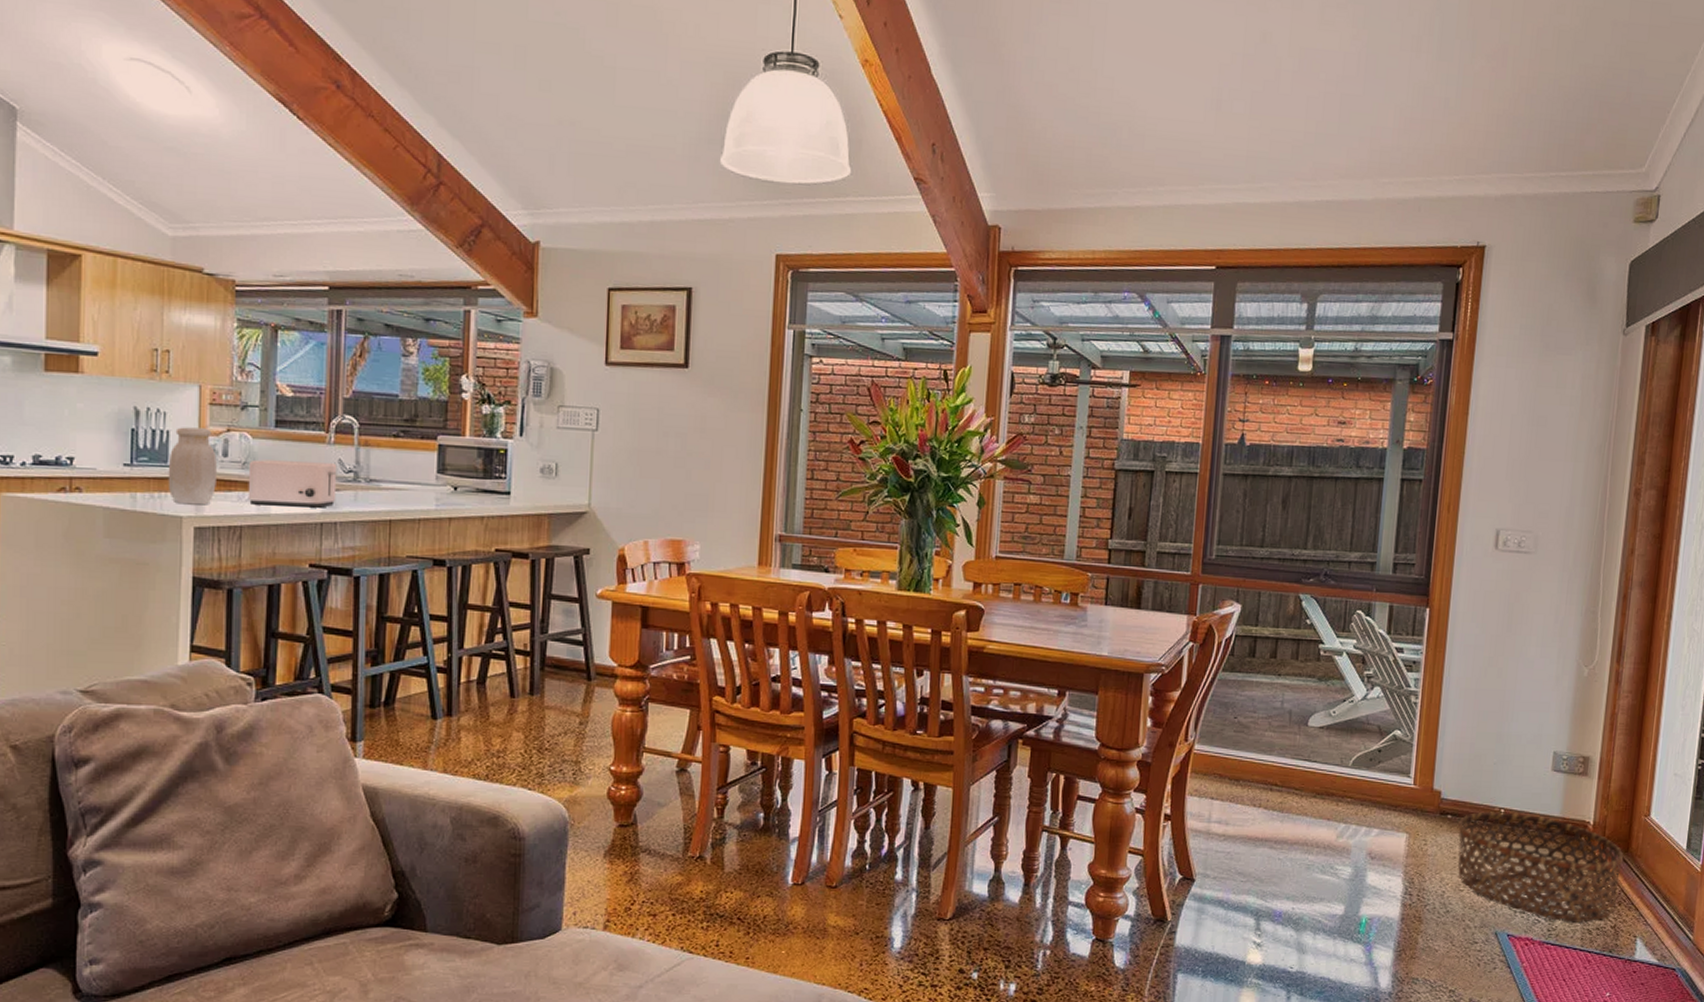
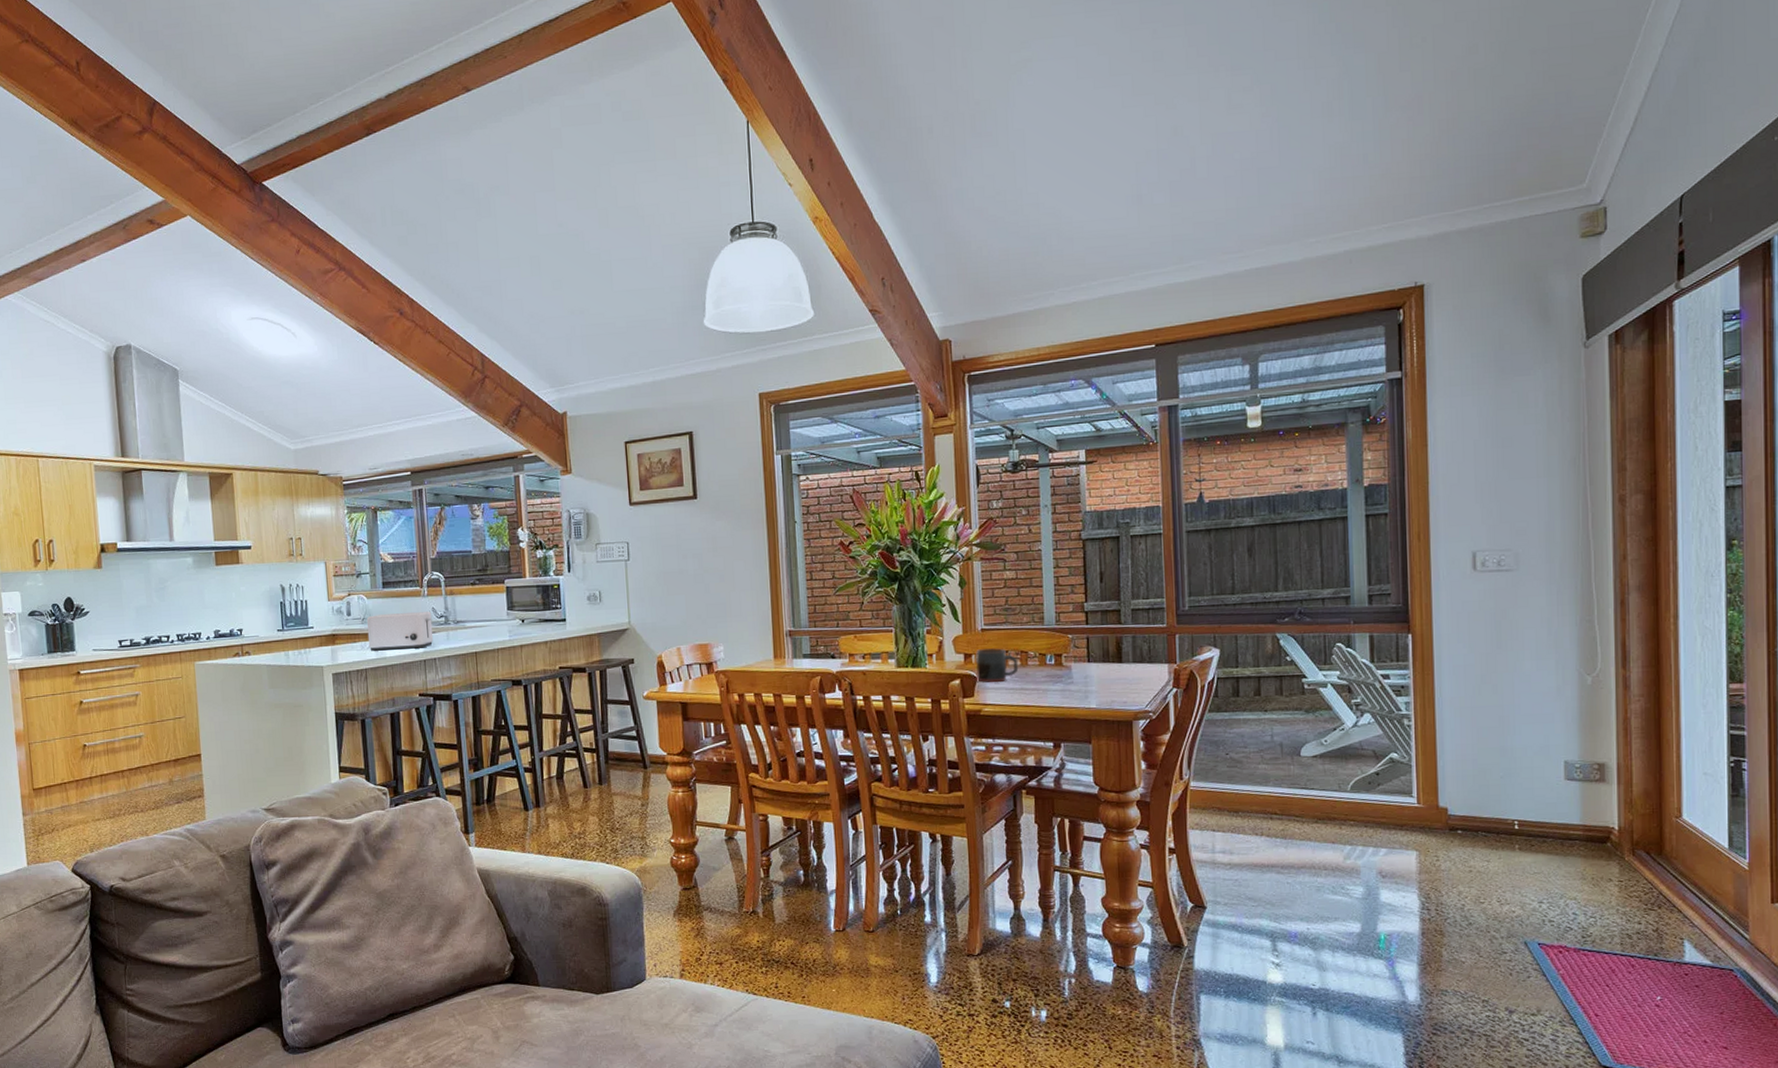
jar: present [167,427,217,506] -> none [308,595,345,657]
mug: none [985,578,1031,618] -> present [976,647,1019,683]
basket: present [1458,811,1623,923] -> none [1470,823,1658,928]

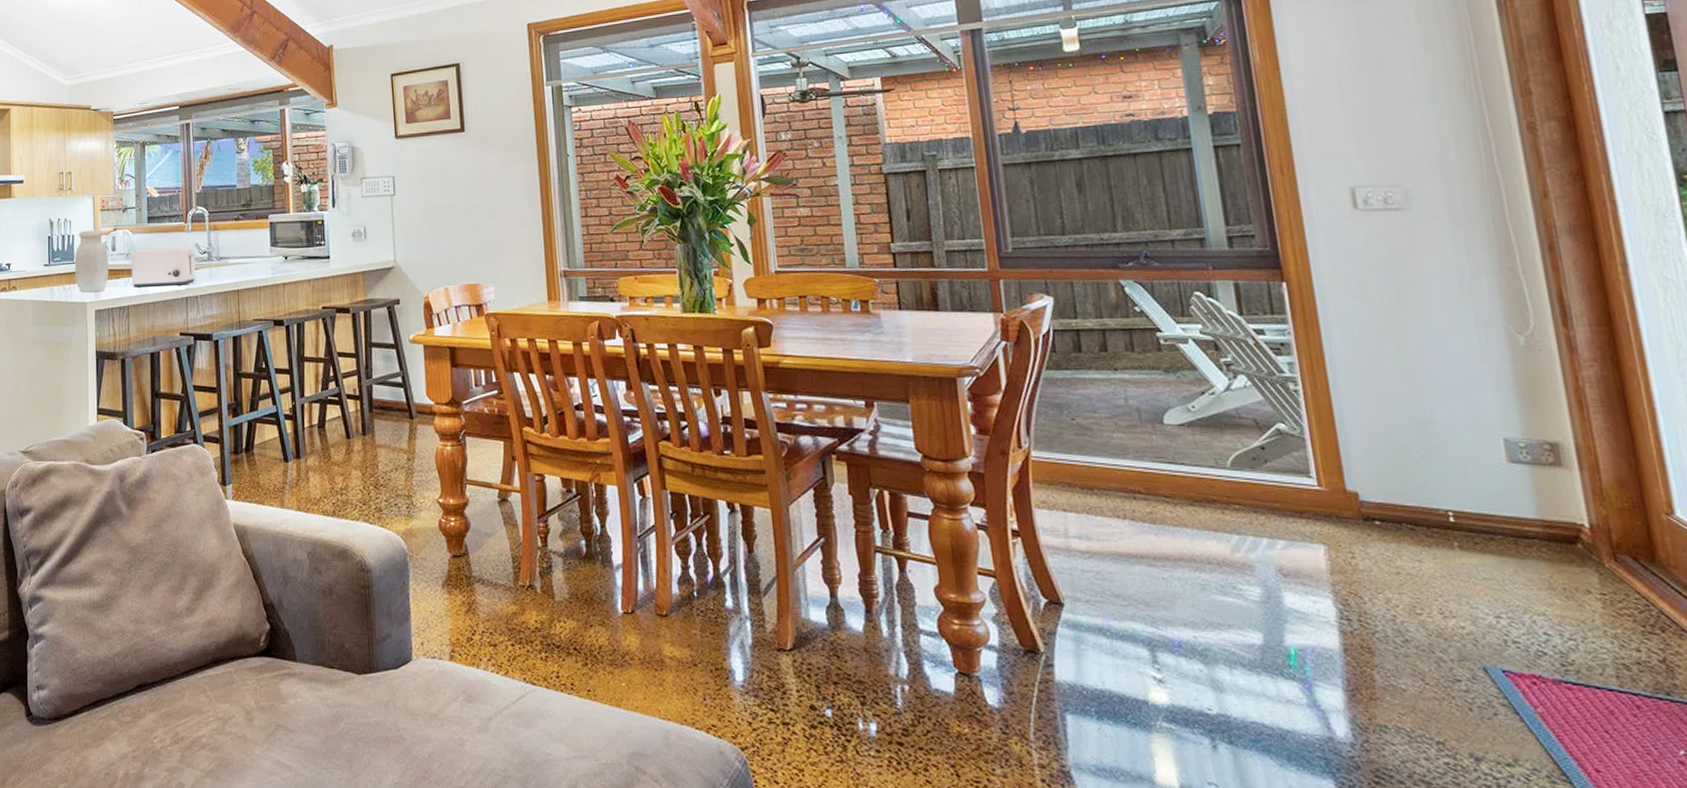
jar: none [308,595,345,657] -> present [74,230,109,293]
mug: present [976,647,1019,683] -> none [770,291,820,332]

